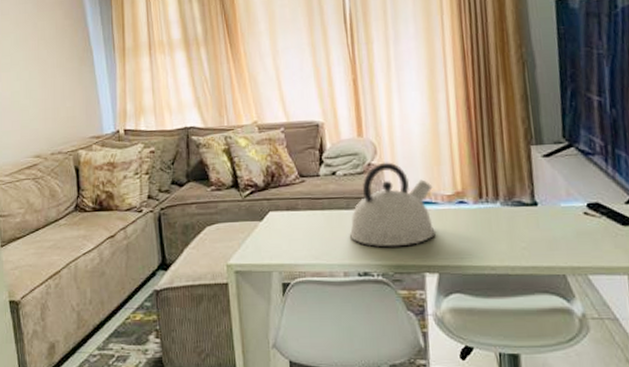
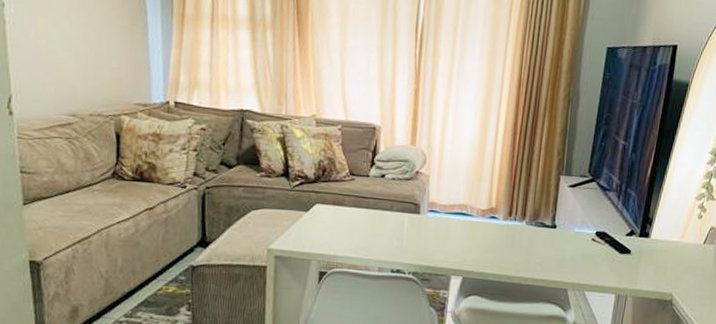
kettle: present [349,162,435,248] -> none [388,172,471,250]

